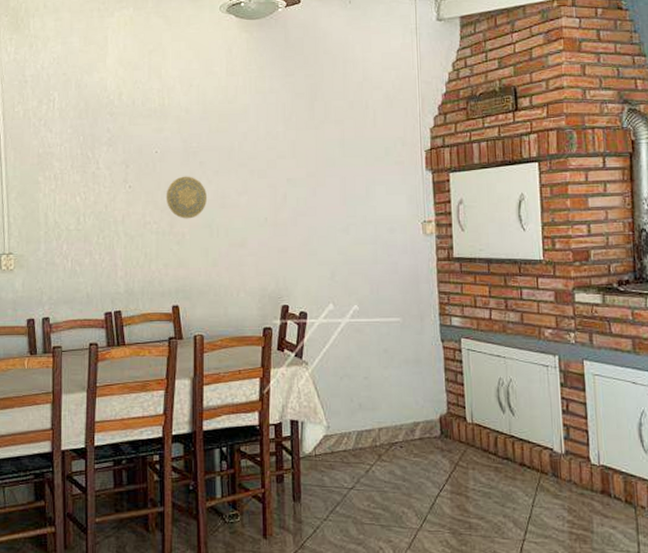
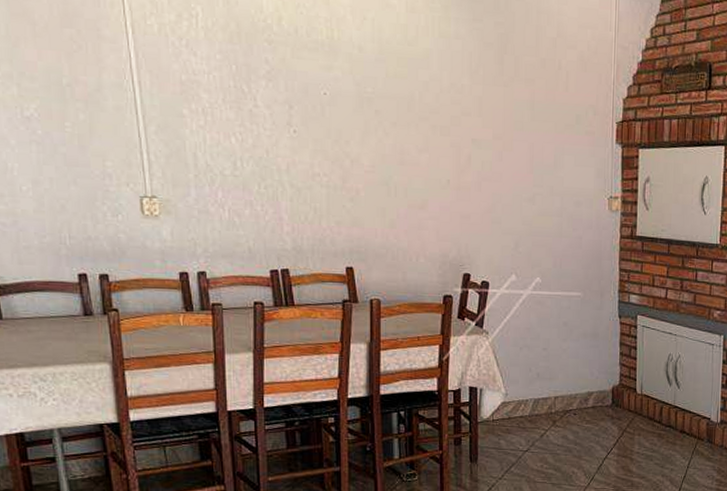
decorative plate: present [166,176,208,219] -> none [337,125,384,174]

